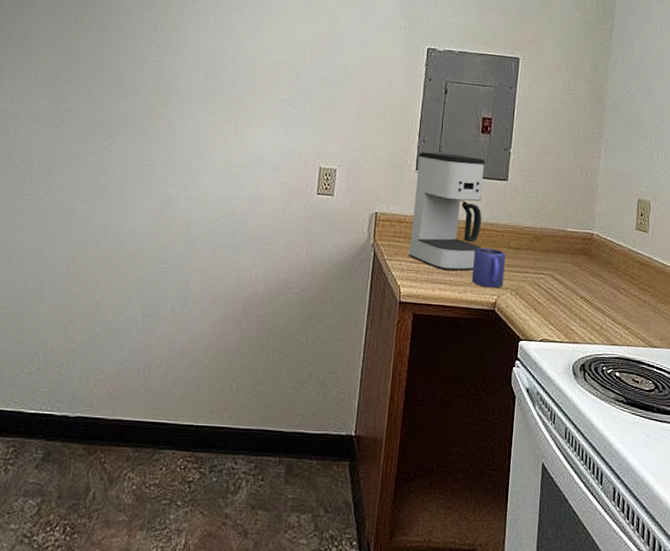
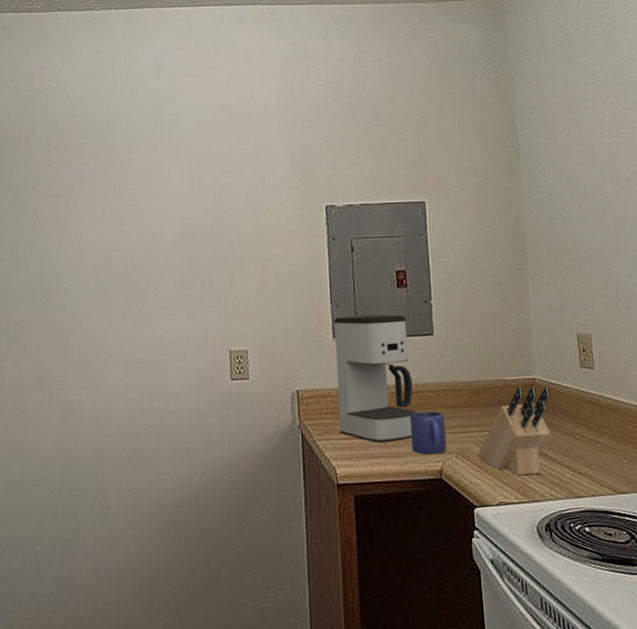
knife block: none [529,239,605,319] -> present [477,386,551,476]

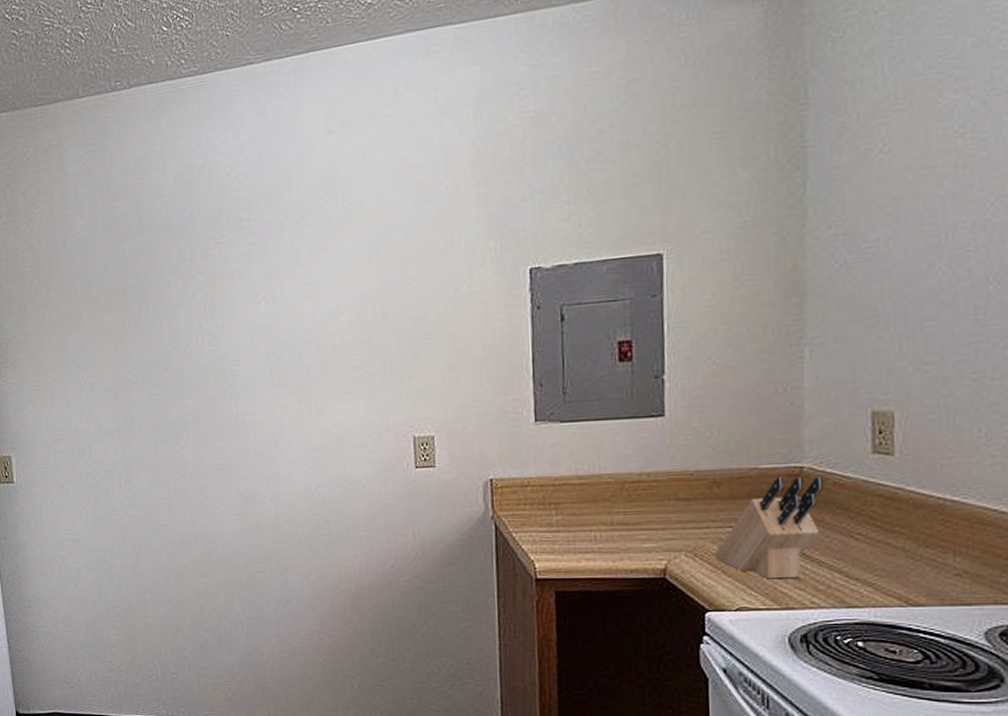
coffee maker: present [334,314,418,442] -> none [537,393,638,536]
mug: present [410,411,447,455] -> none [627,503,674,552]

